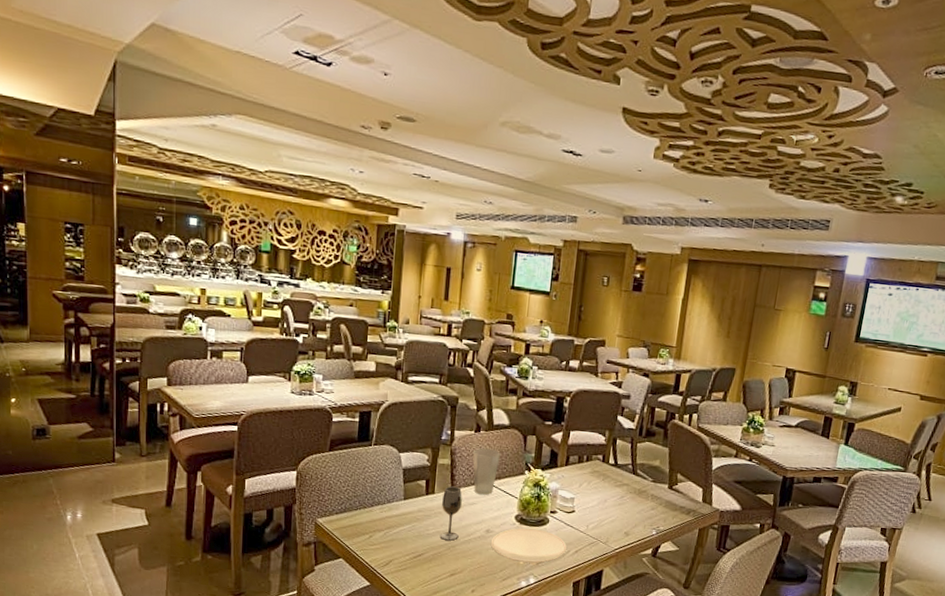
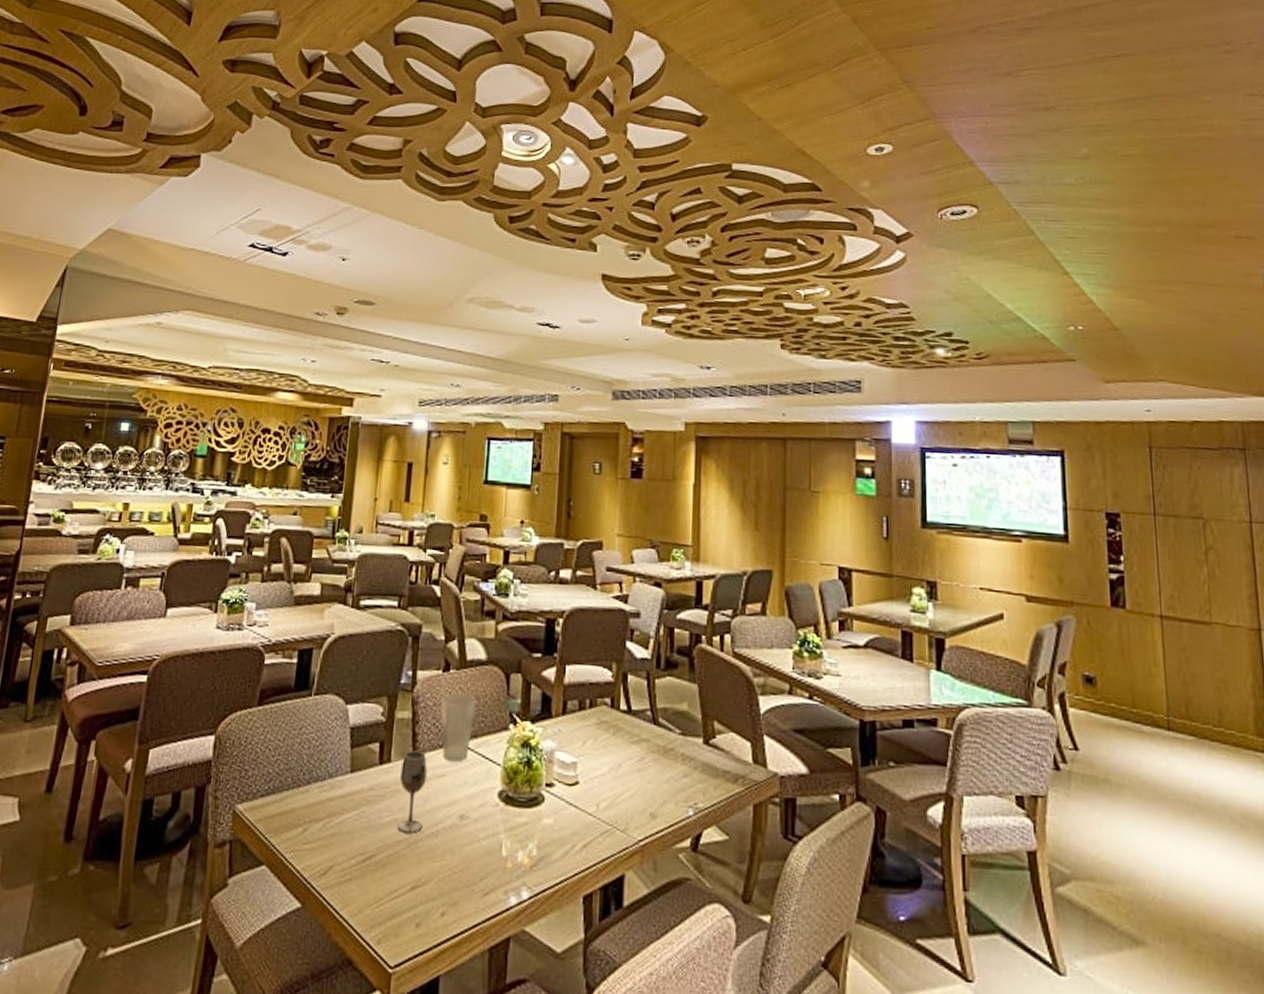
plate: present [490,527,567,564] -> none [466,810,571,867]

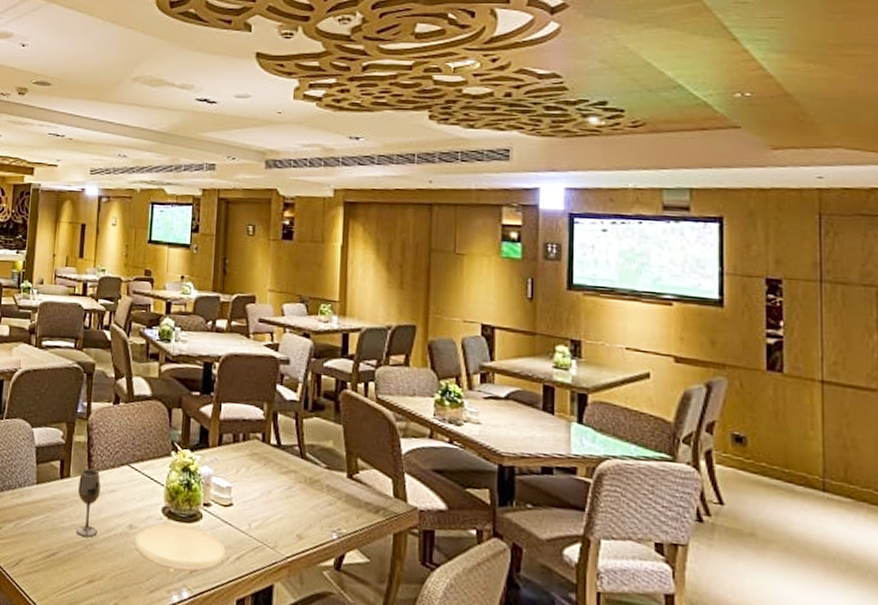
cup: present [440,693,476,762] -> none [111,423,143,481]
plate: none [466,810,571,867] -> present [134,523,225,572]

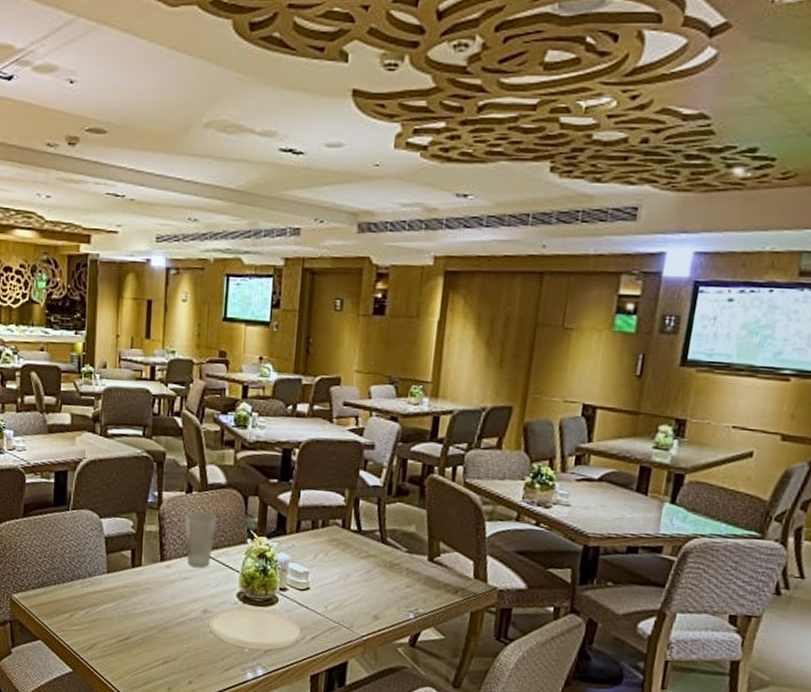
wine glass: present [75,468,101,537] -> none [149,557,175,622]
cup: none [111,423,143,481] -> present [184,512,217,568]

